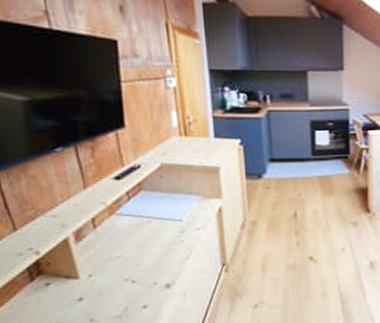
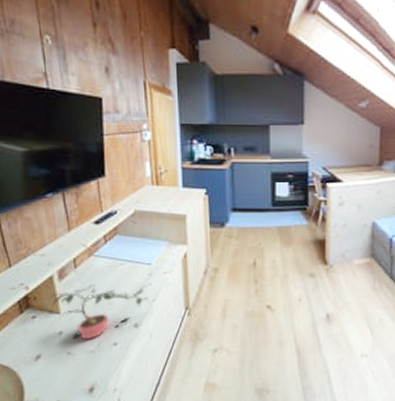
potted plant: none [64,243,181,304] -> present [48,284,148,340]

